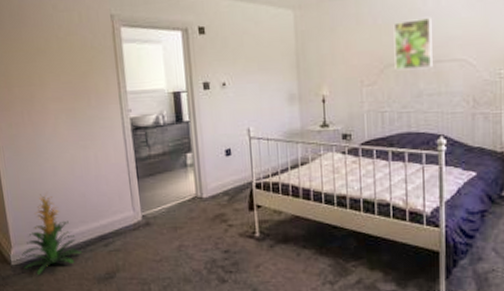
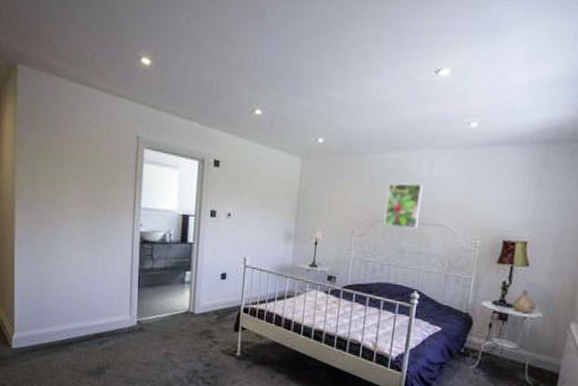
indoor plant: present [22,194,82,275] -> none [22,288,77,360]

